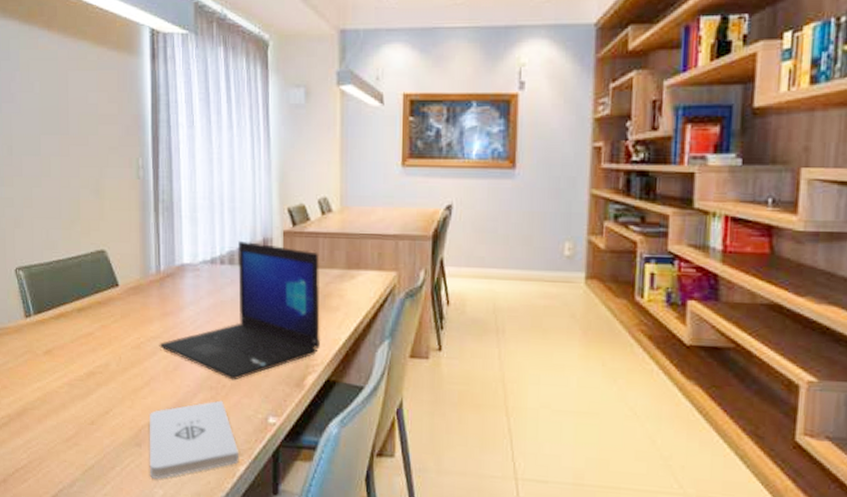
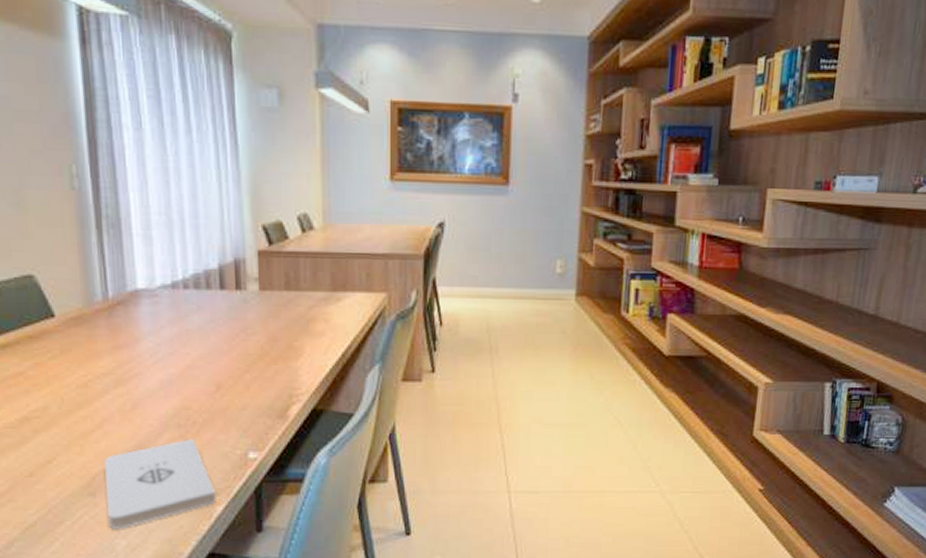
laptop: present [159,240,320,380] -> none [111,262,304,416]

